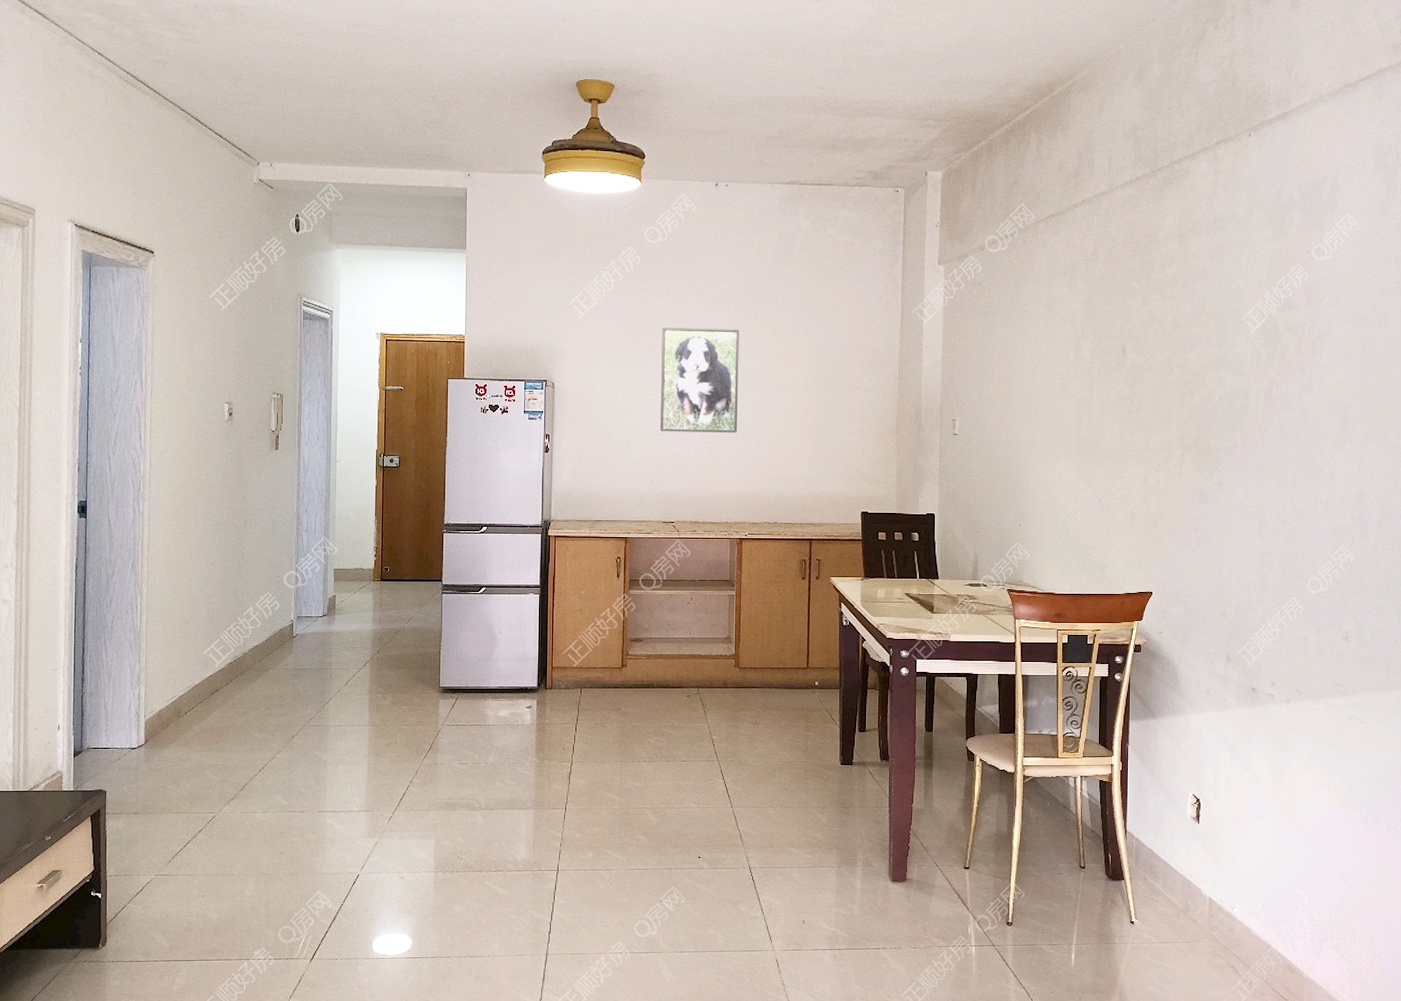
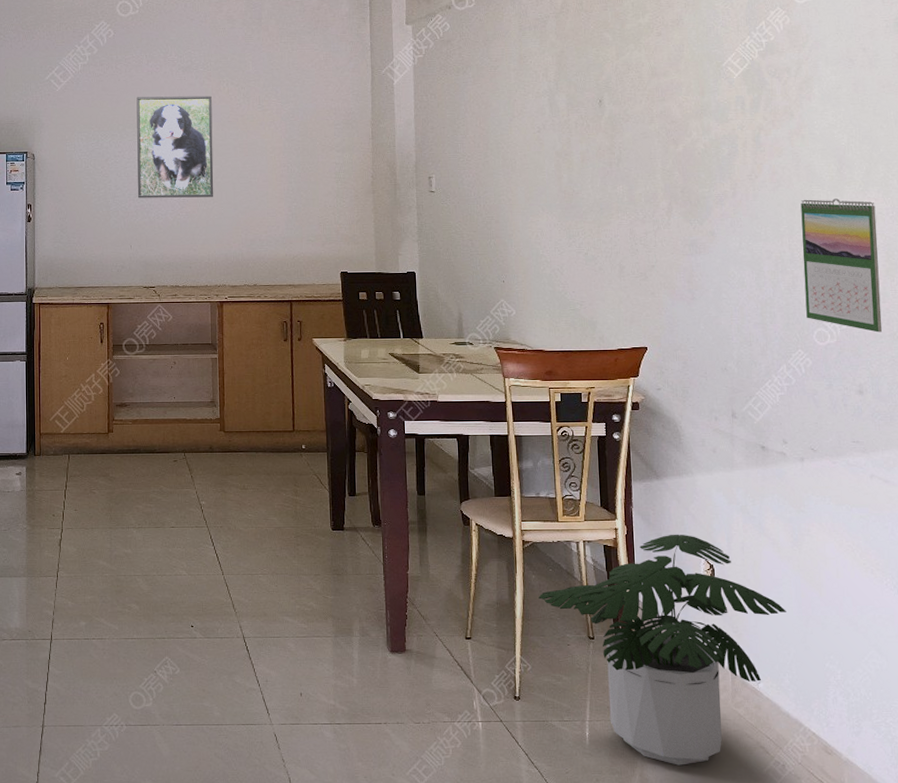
potted plant: none [1035,770,1263,984] -> present [538,534,786,766]
calendar: none [1302,453,1373,582] -> present [800,199,883,333]

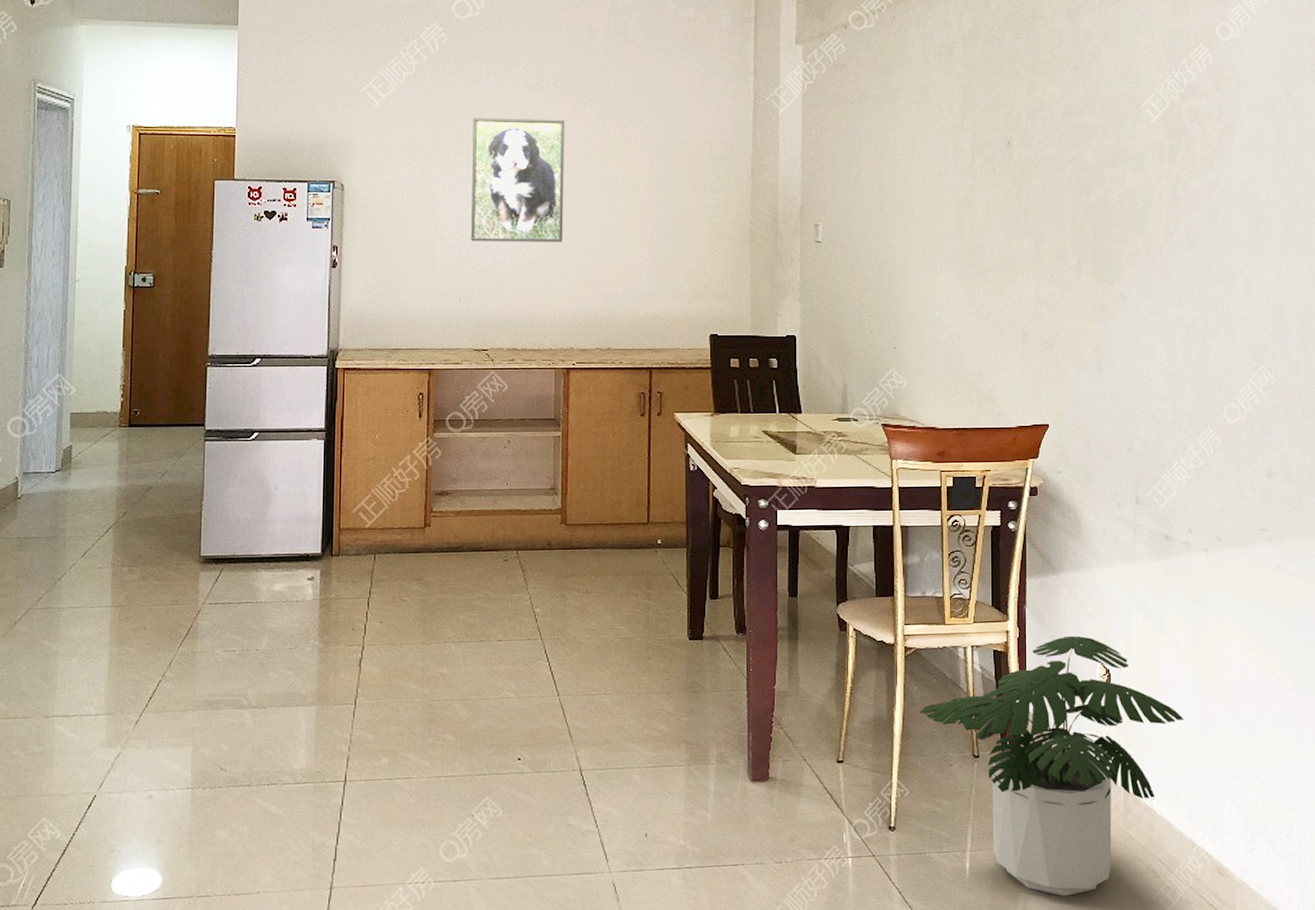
calendar: present [800,199,883,333] -> none [1216,260,1294,409]

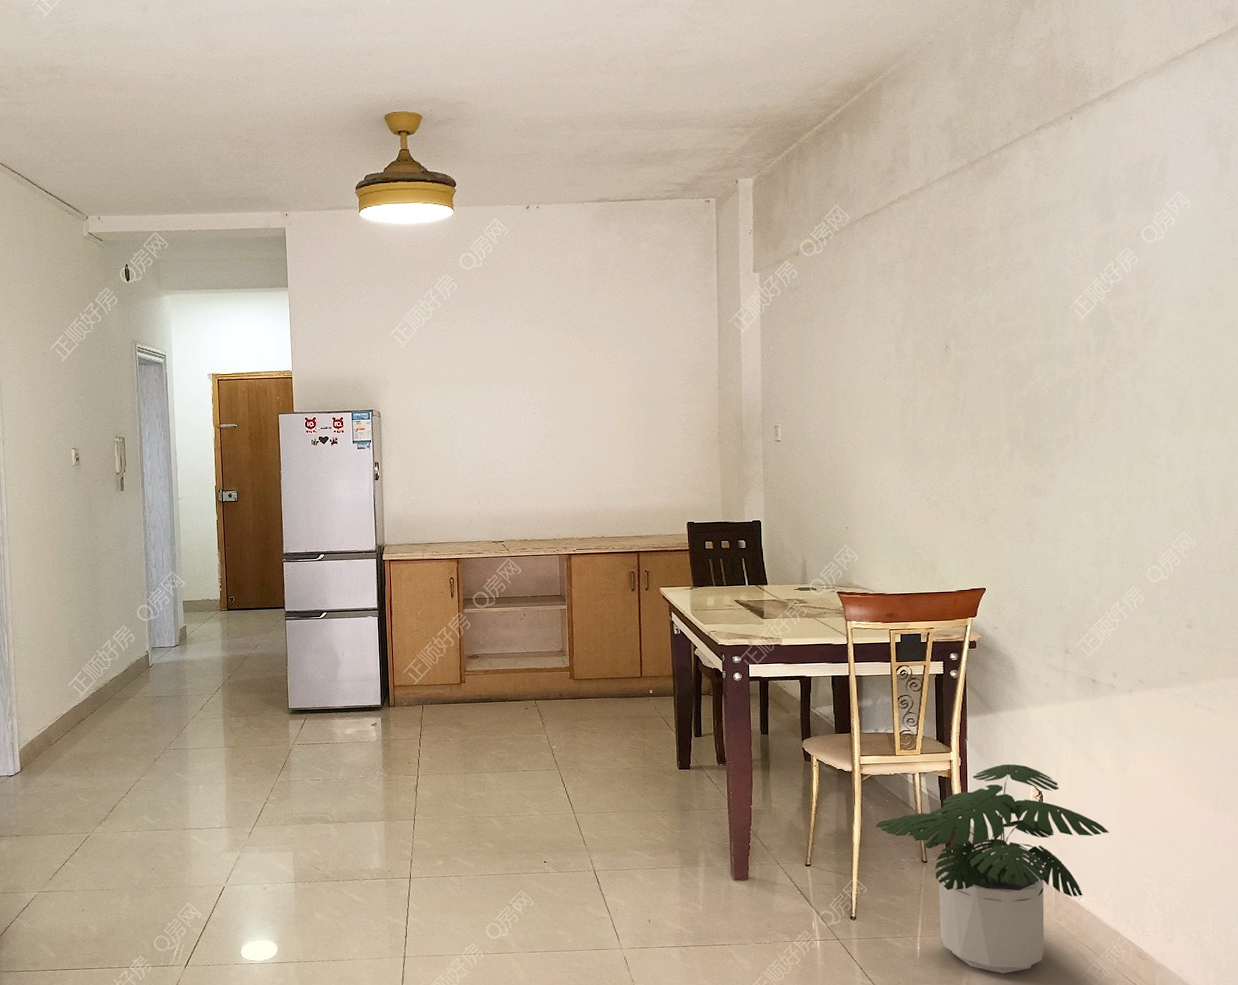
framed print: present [471,118,565,242] -> none [482,349,561,454]

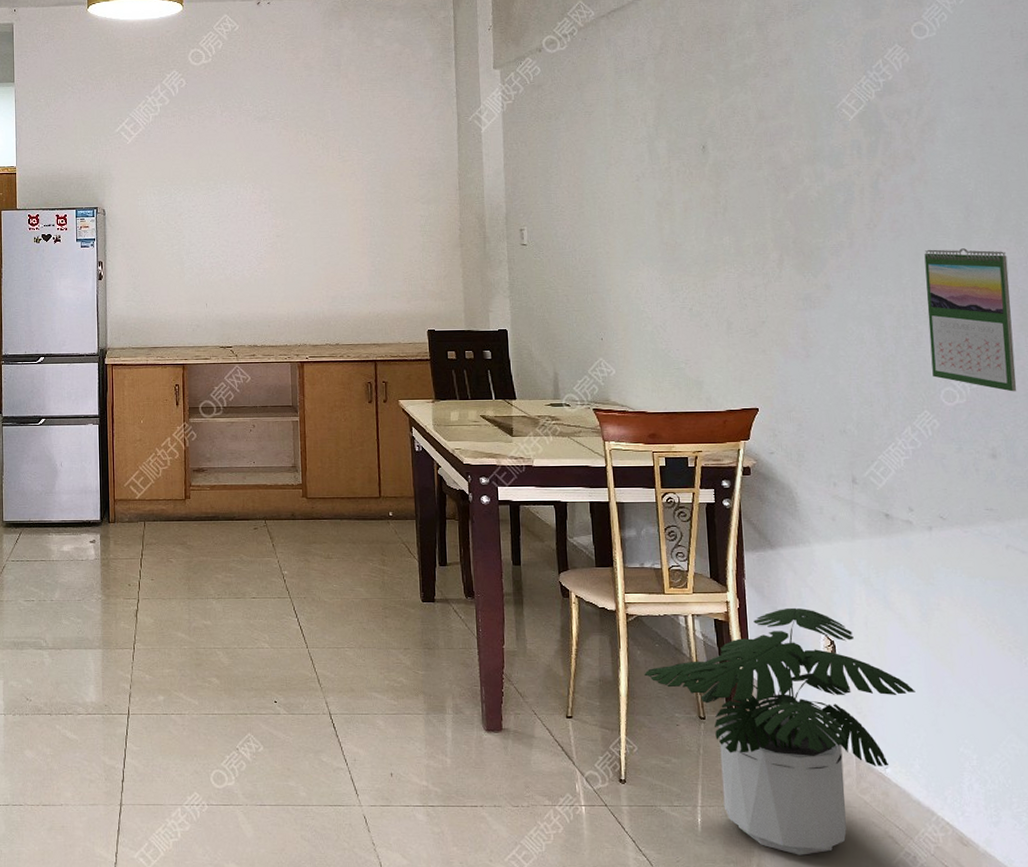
calendar: none [1140,439,1214,569] -> present [924,248,1017,392]

